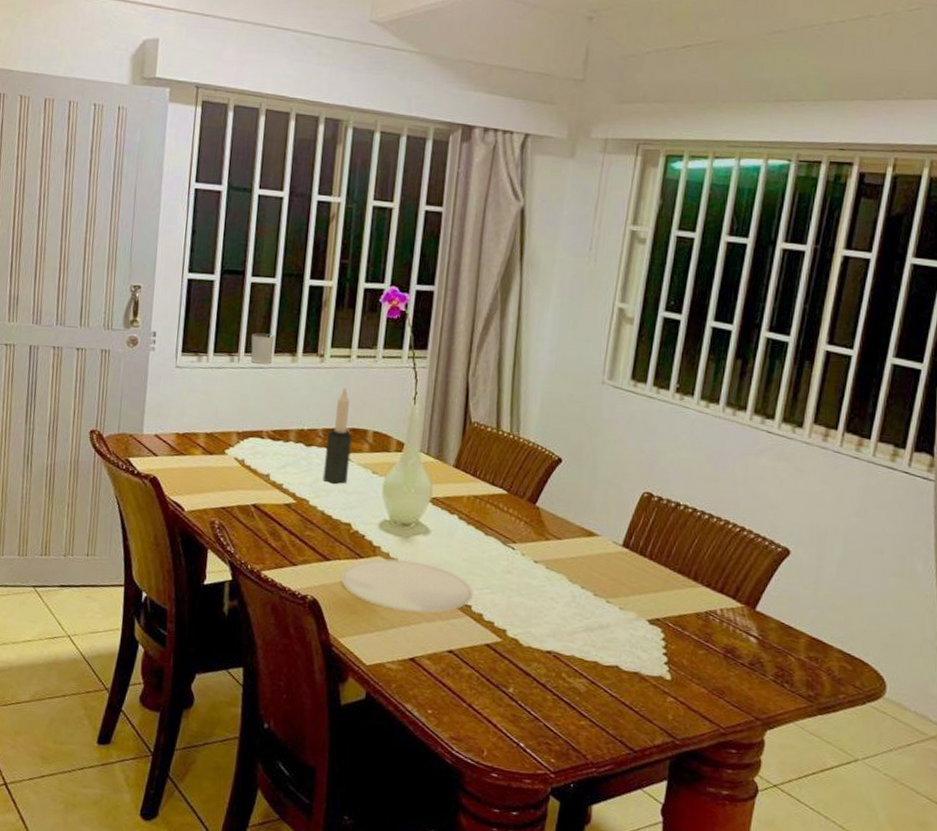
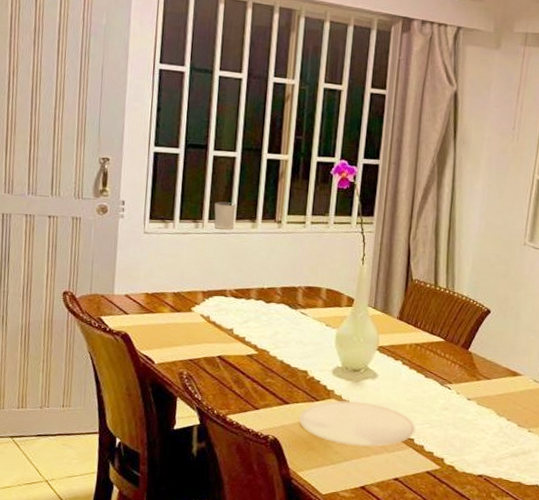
candle: present [322,387,352,485] -> none [281,250,308,337]

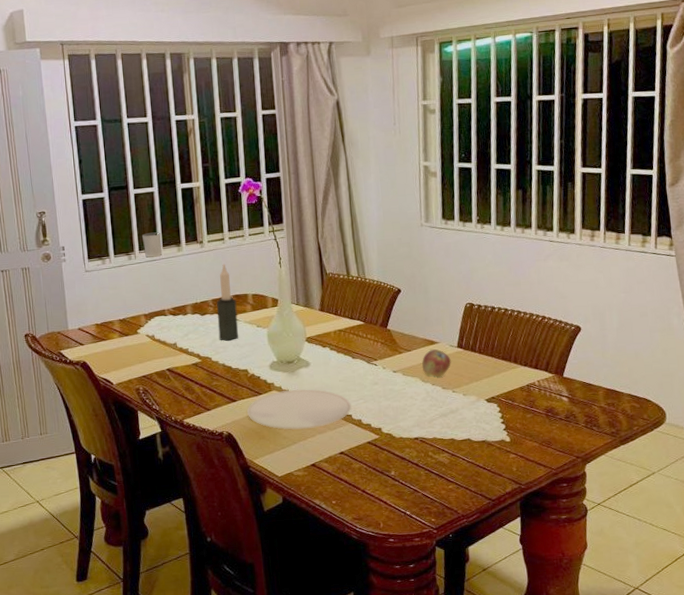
candle: none [281,250,308,337] -> present [216,264,239,342]
fruit: none [500,382,532,413] -> present [422,349,451,377]

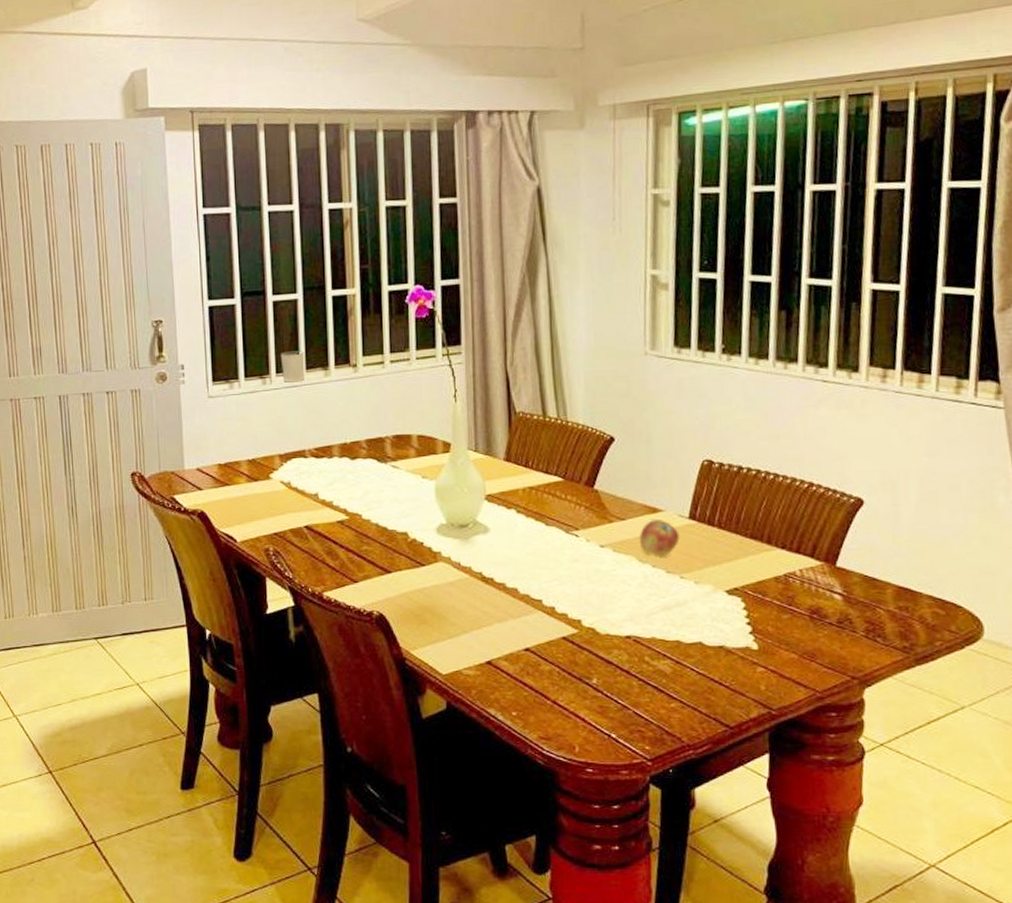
candle: present [216,264,239,342] -> none [371,394,398,495]
plate: present [247,389,352,430] -> none [405,562,542,615]

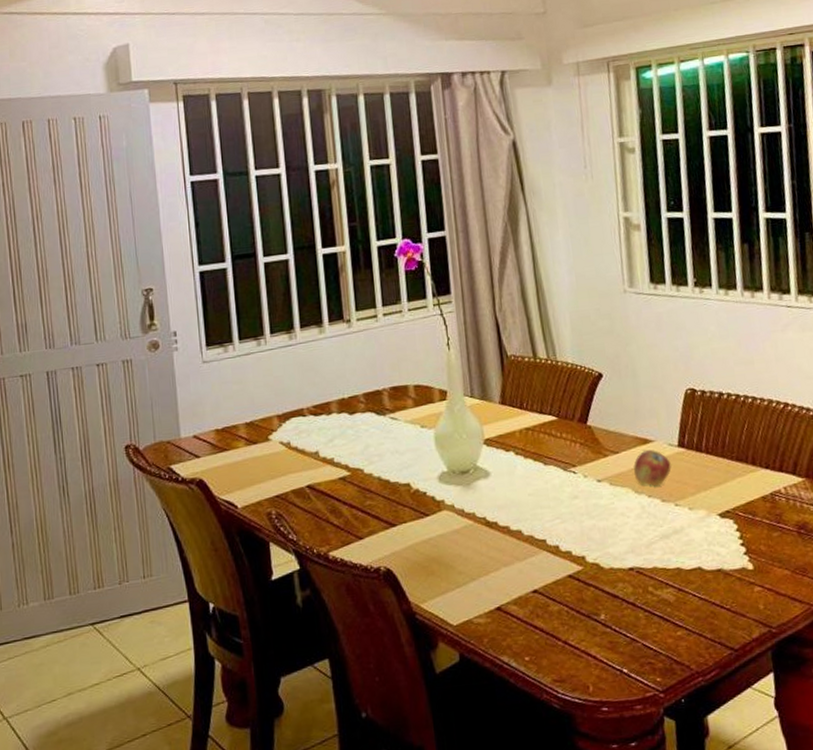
candle holder: present [280,351,305,384] -> none [273,310,300,343]

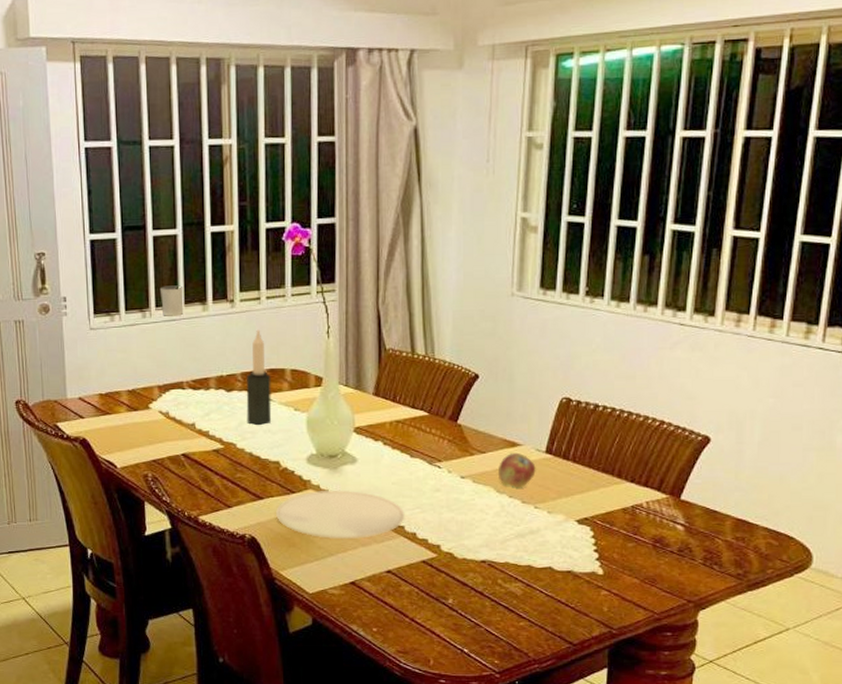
candle holder: none [273,310,300,343] -> present [159,285,184,318]
candle: none [369,347,398,448] -> present [246,329,272,426]
plate: none [410,507,546,563] -> present [276,491,405,539]

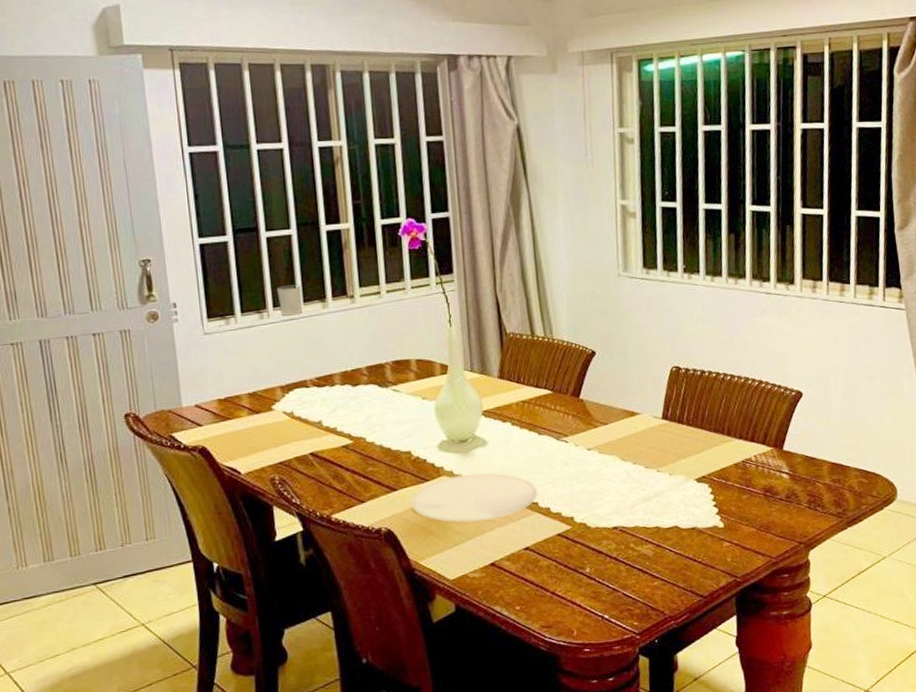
candle: present [246,329,272,426] -> none [372,323,400,418]
fruit: present [499,453,536,488] -> none [621,421,655,455]

